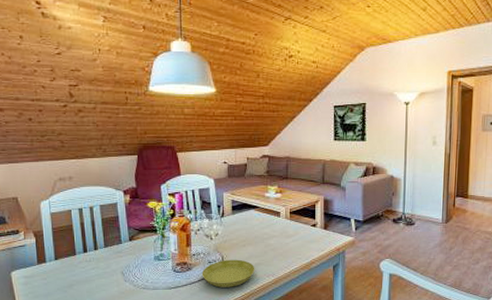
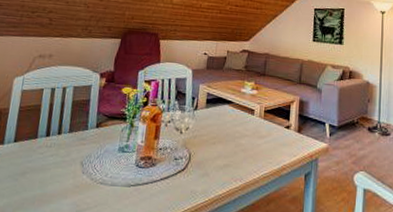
saucer: present [201,259,255,288] -> none [165,157,223,190]

